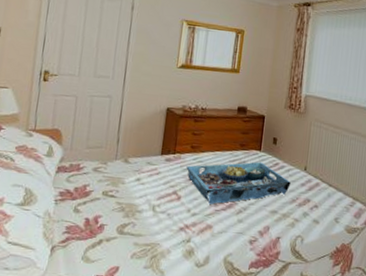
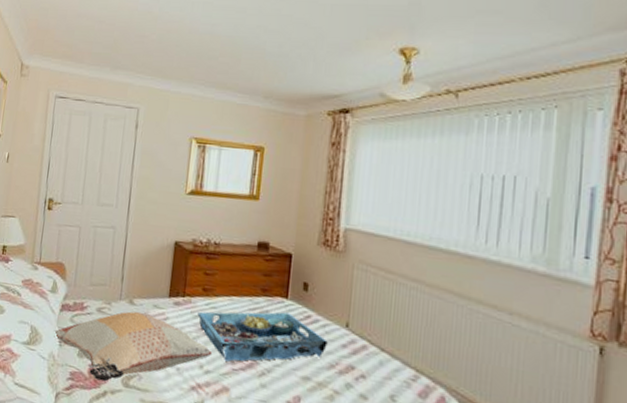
decorative pillow: none [49,168,198,232] -> present [53,311,211,382]

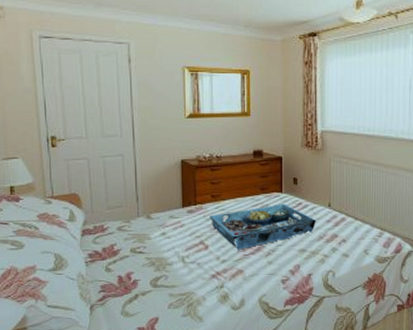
decorative pillow: present [53,311,211,382] -> none [78,224,225,287]

